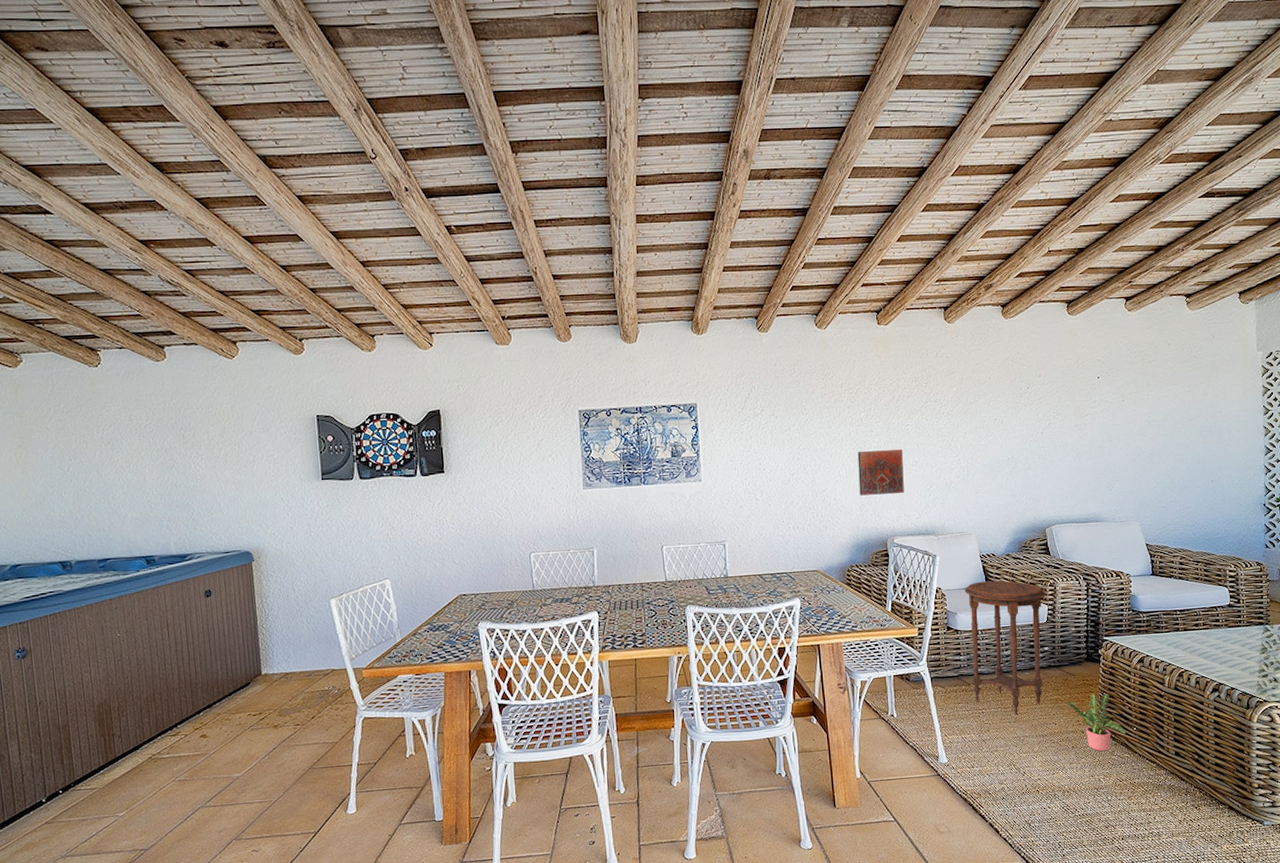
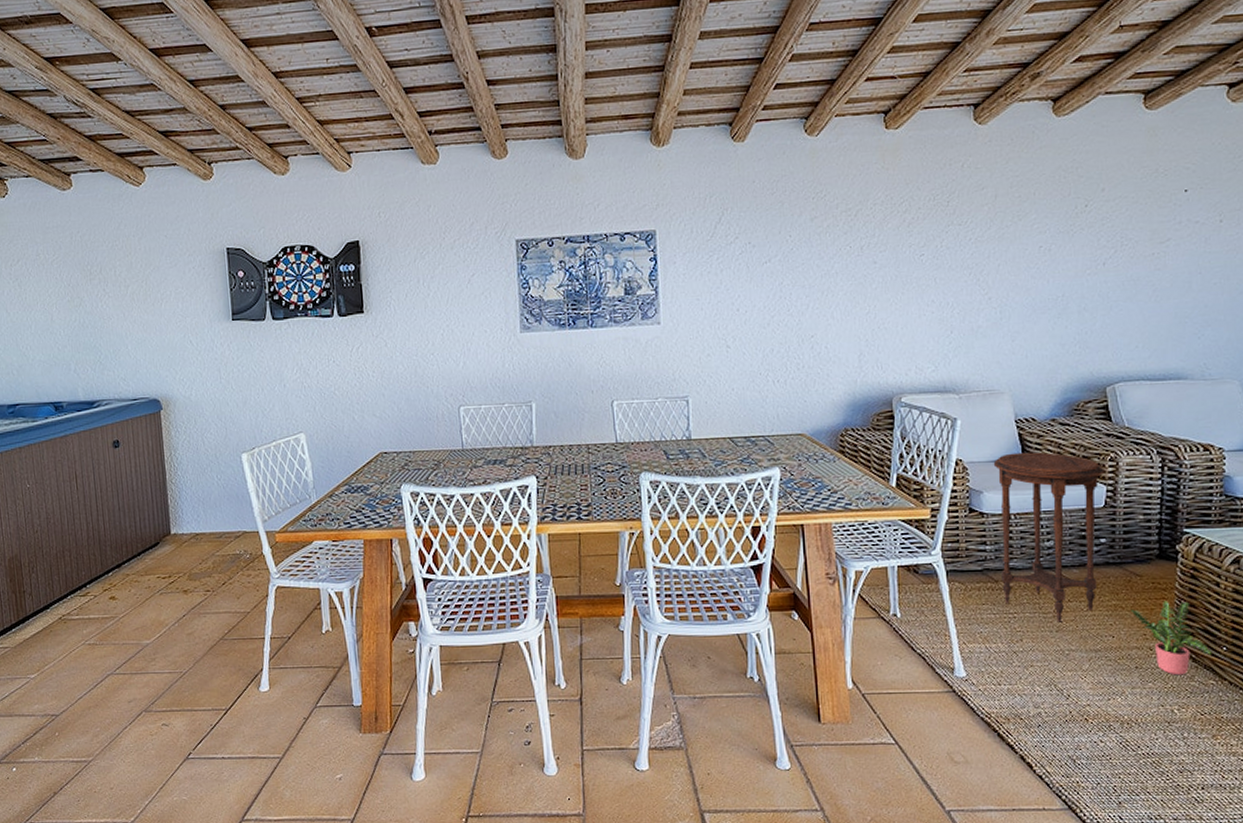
decorative tile: present [857,449,904,496] -> none [856,285,916,343]

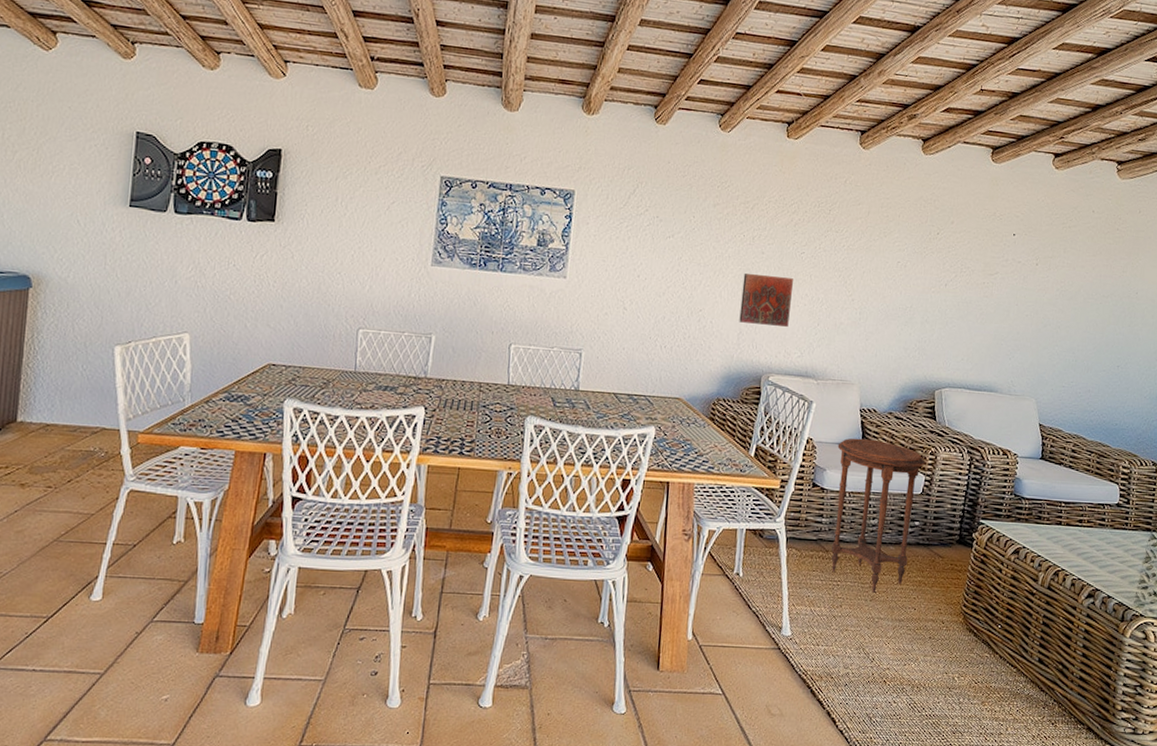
decorative tile: none [856,285,916,343] -> present [739,274,793,327]
potted plant: present [1131,600,1212,676] -> none [931,581,990,647]

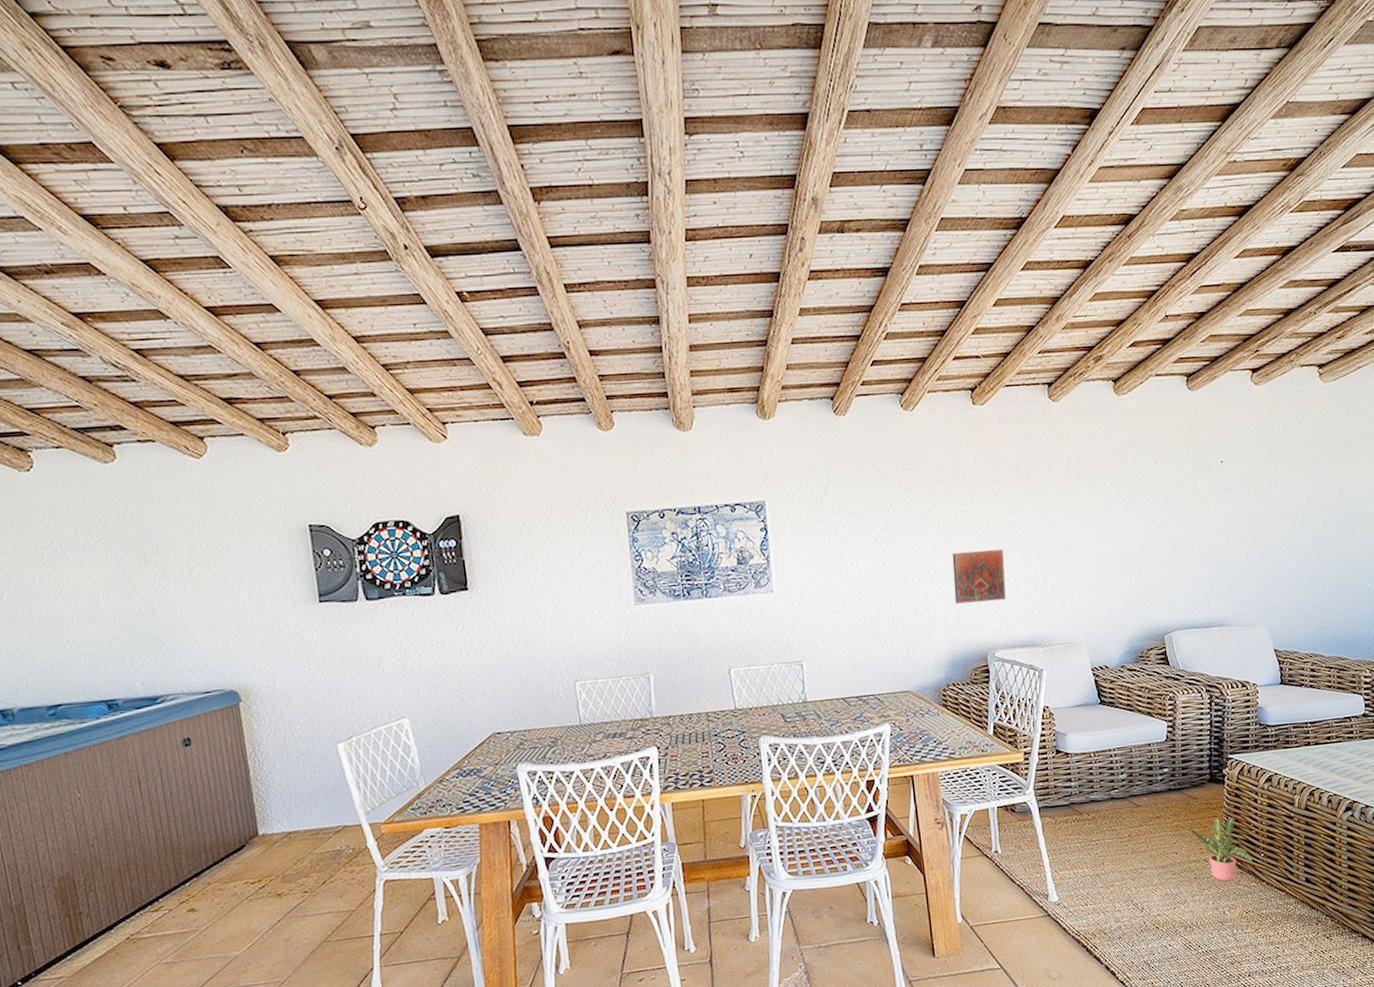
side table: present [831,438,925,593] -> none [1075,695,1165,845]
potted plant: none [931,581,990,647] -> present [1189,816,1253,882]

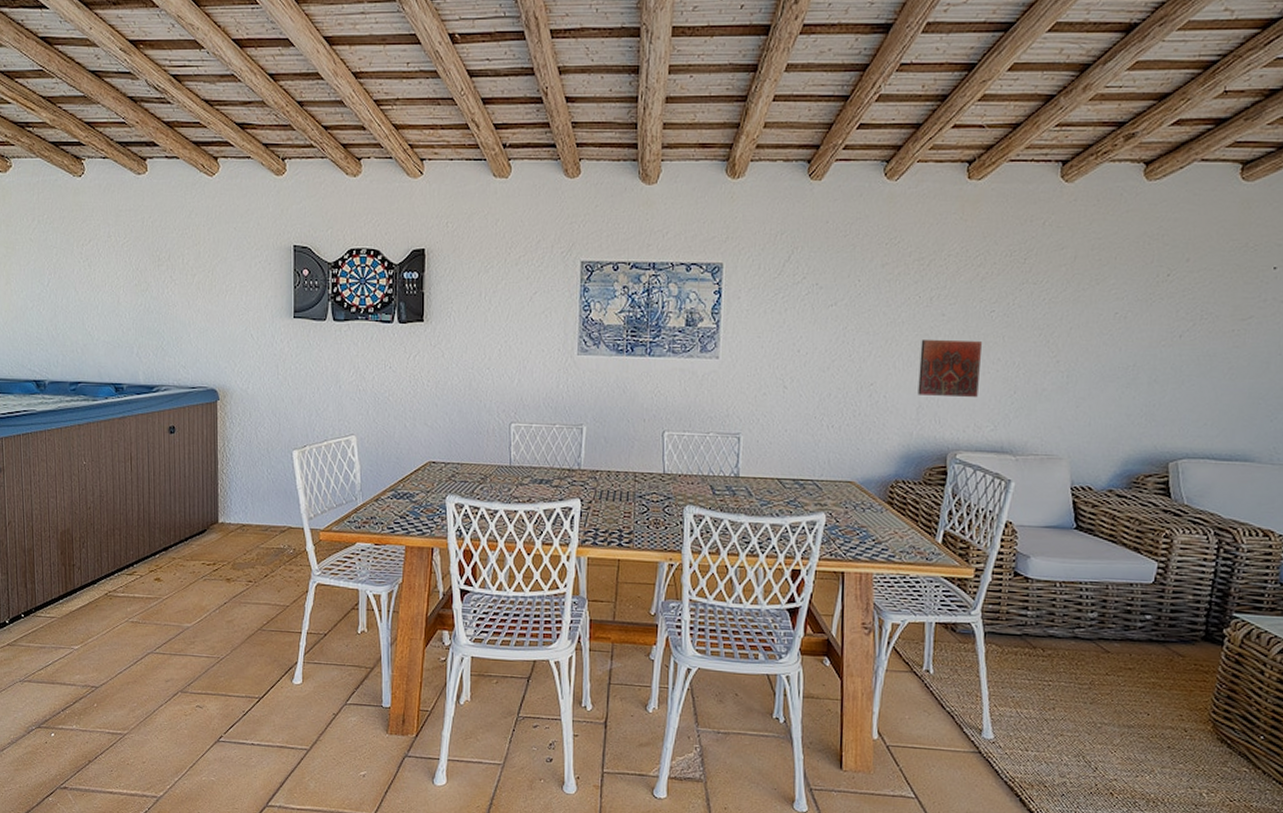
potted plant: present [1189,816,1253,882] -> none [1169,683,1249,760]

